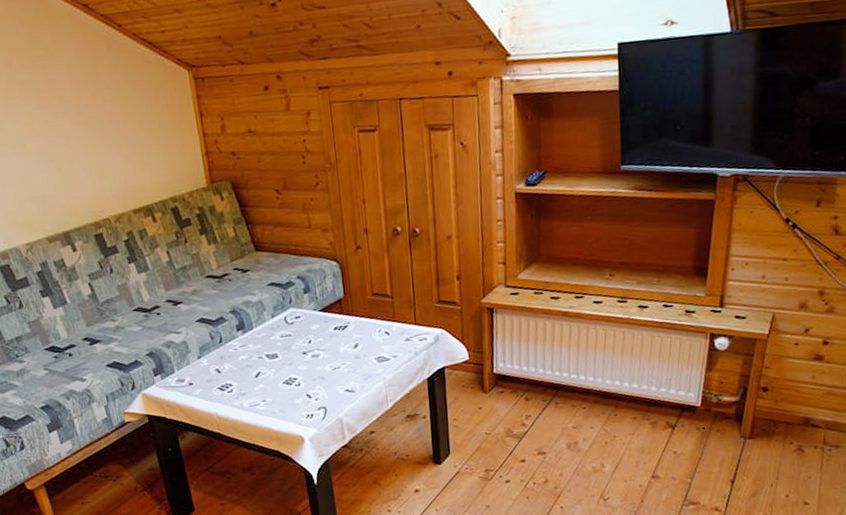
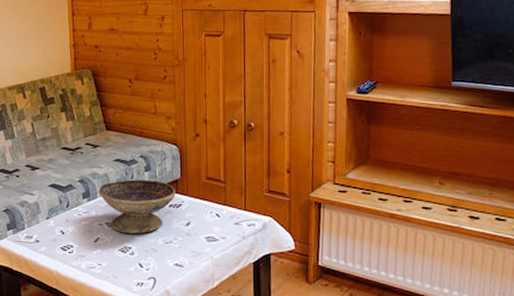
decorative bowl: none [254,302,340,364] -> present [99,180,176,233]

